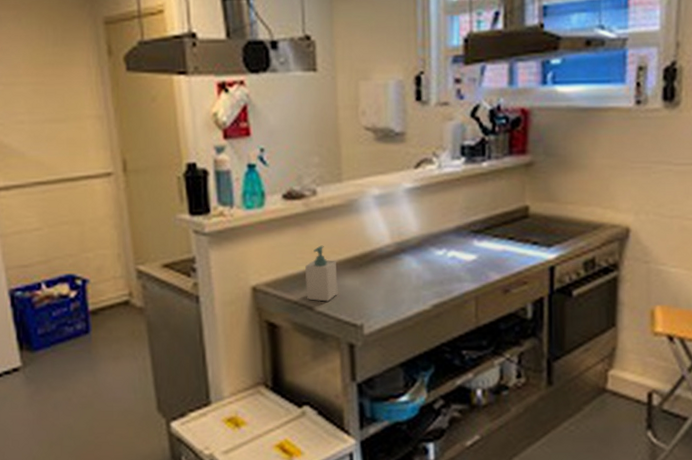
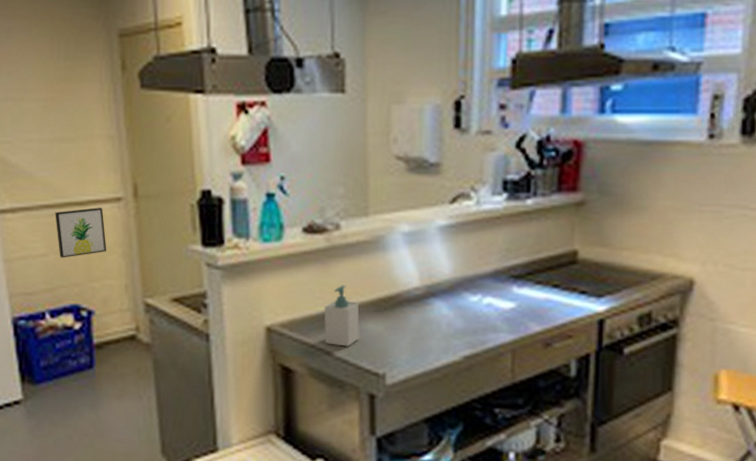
wall art: none [48,183,99,231] -> present [55,207,107,258]

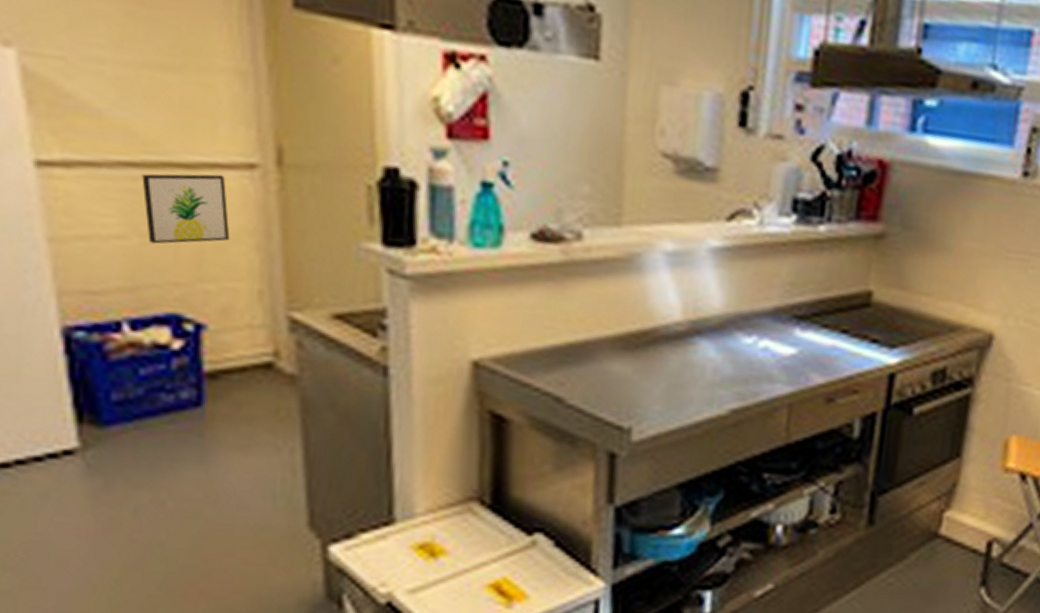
soap bottle: present [324,285,360,347] -> none [553,312,602,392]

